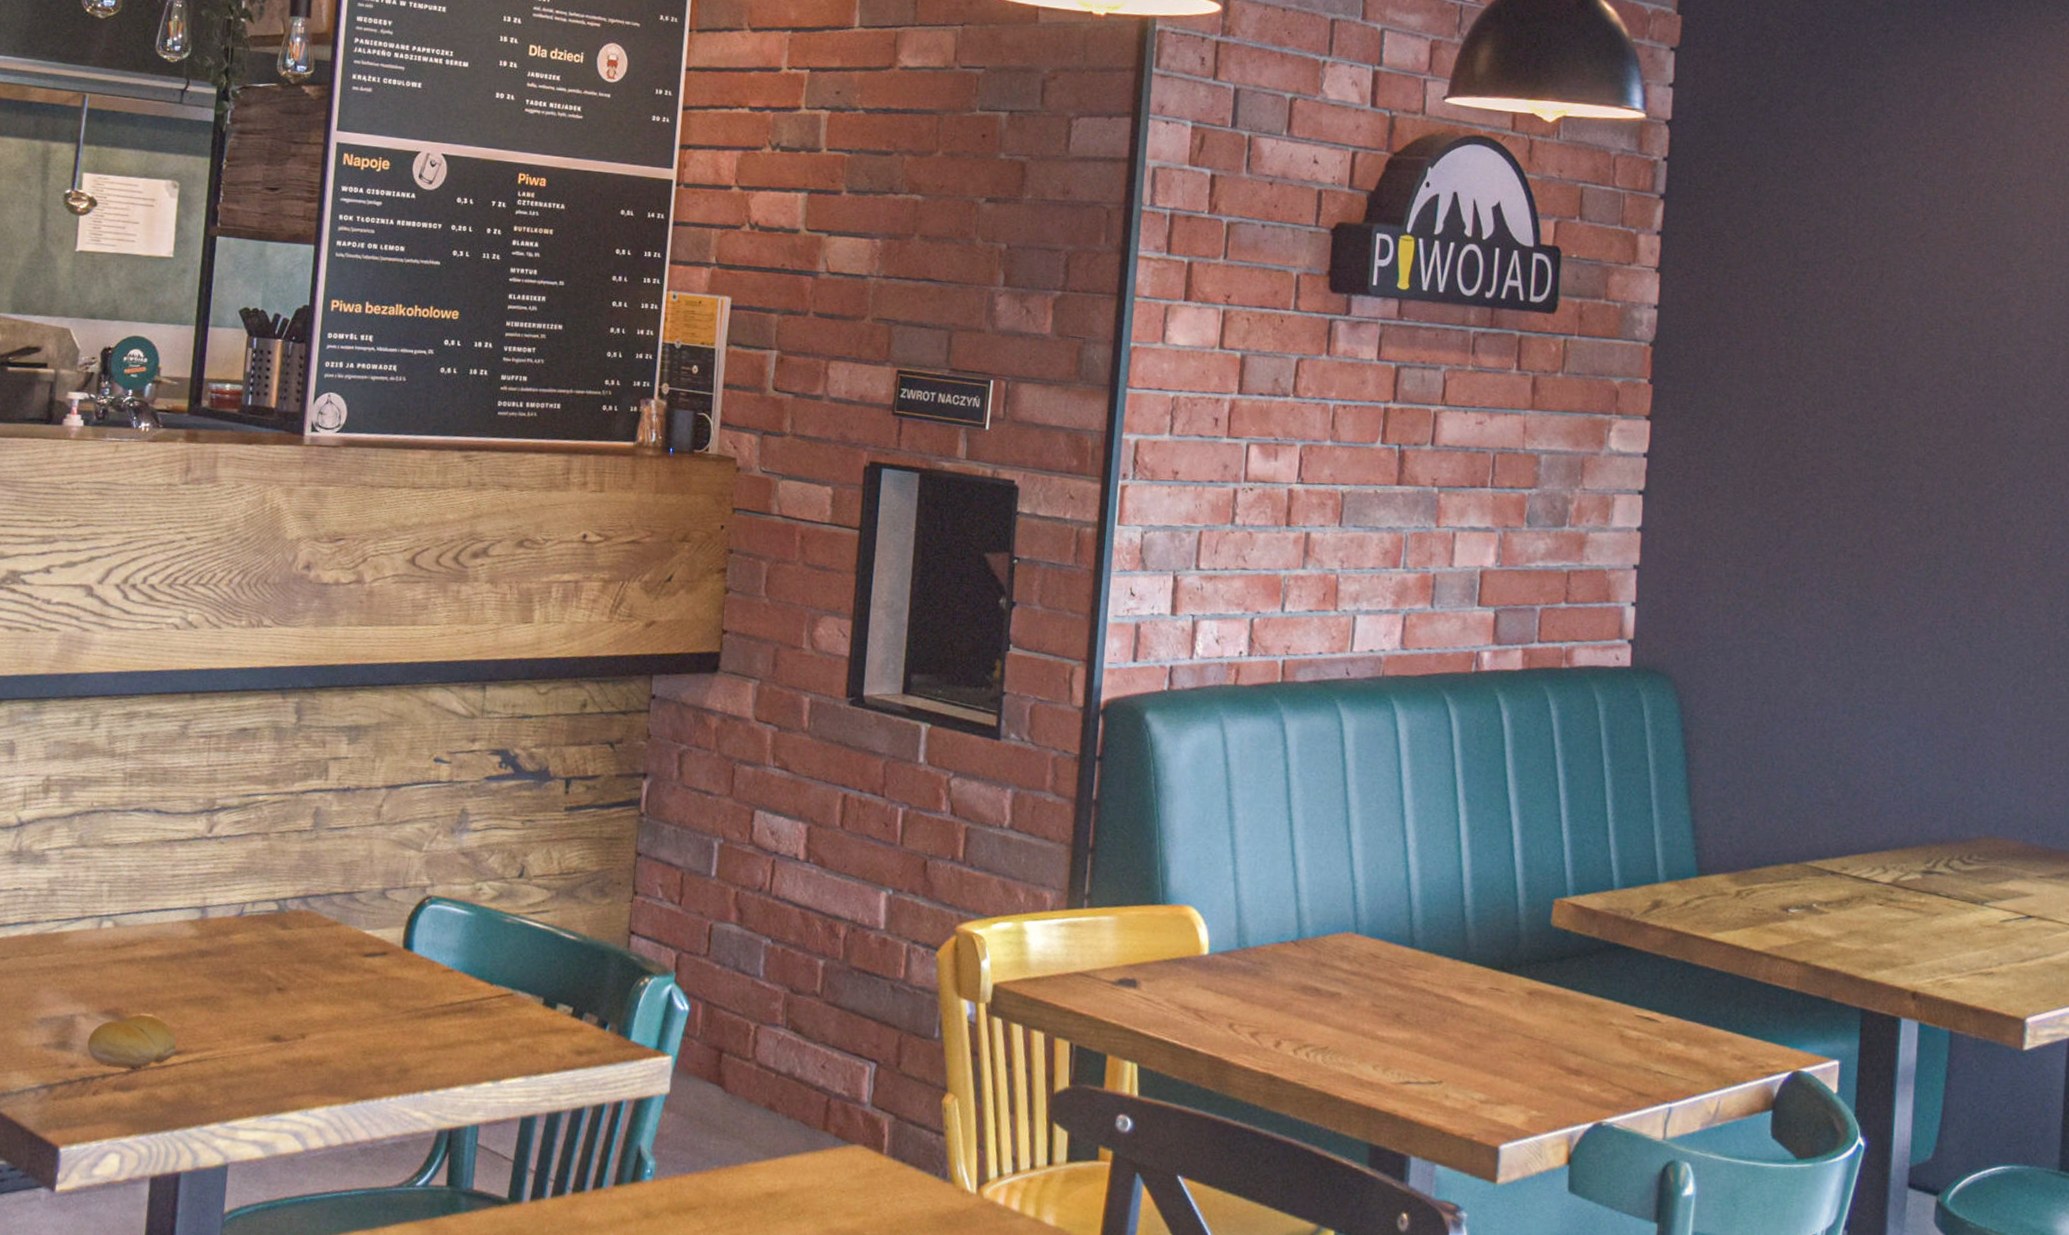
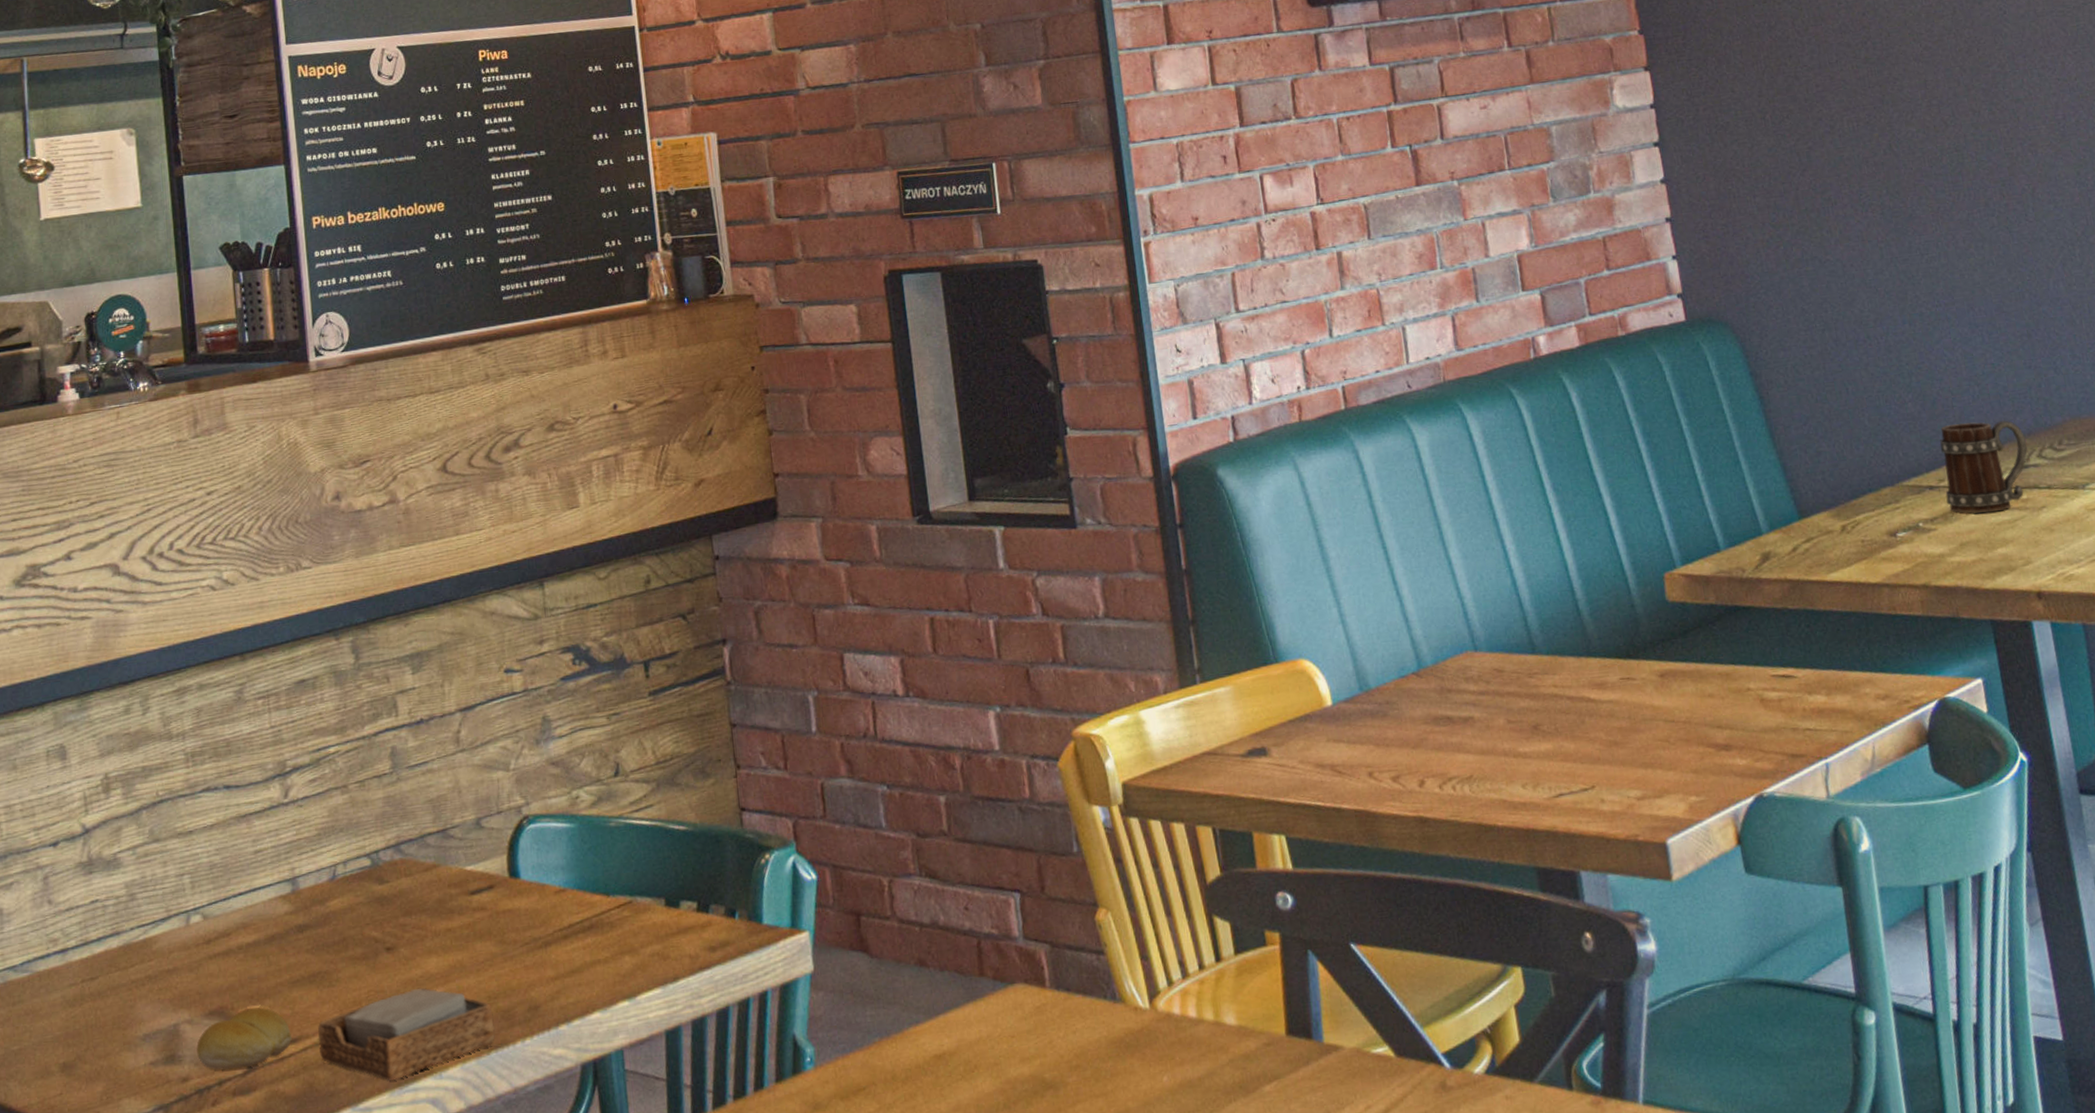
napkin holder: none [199,1029,365,1108] -> present [318,987,495,1080]
beer mug: none [1845,817,1937,909] -> present [1939,420,2027,514]

